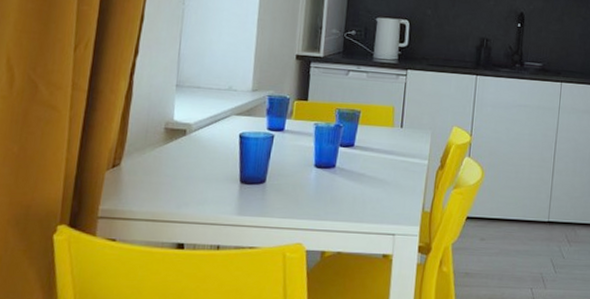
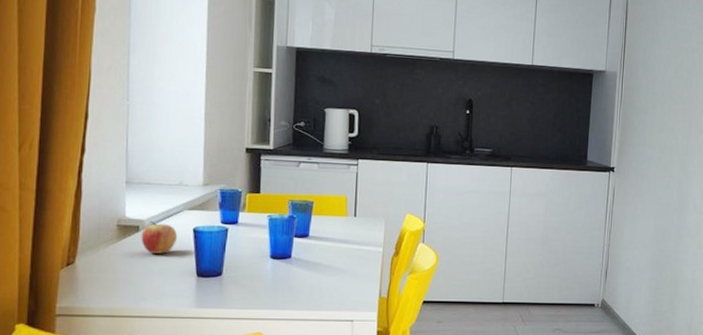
fruit: none [187,124,224,159] -> present [141,220,178,254]

